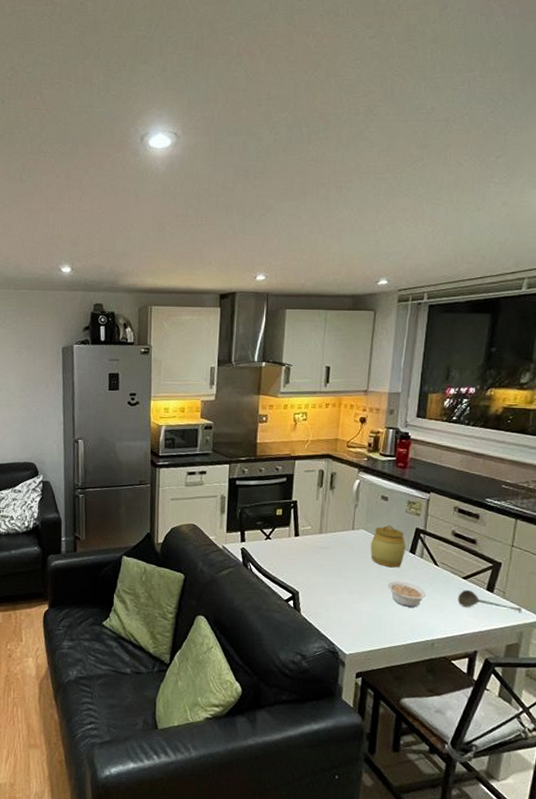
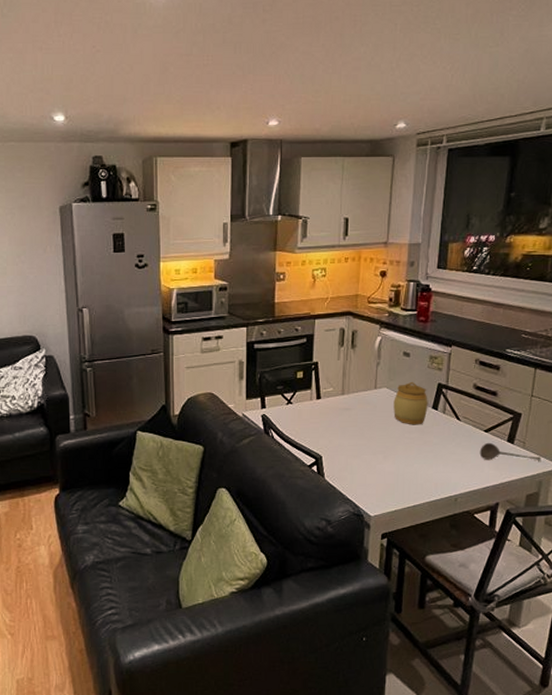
legume: present [387,581,426,608] -> none [411,438,449,464]

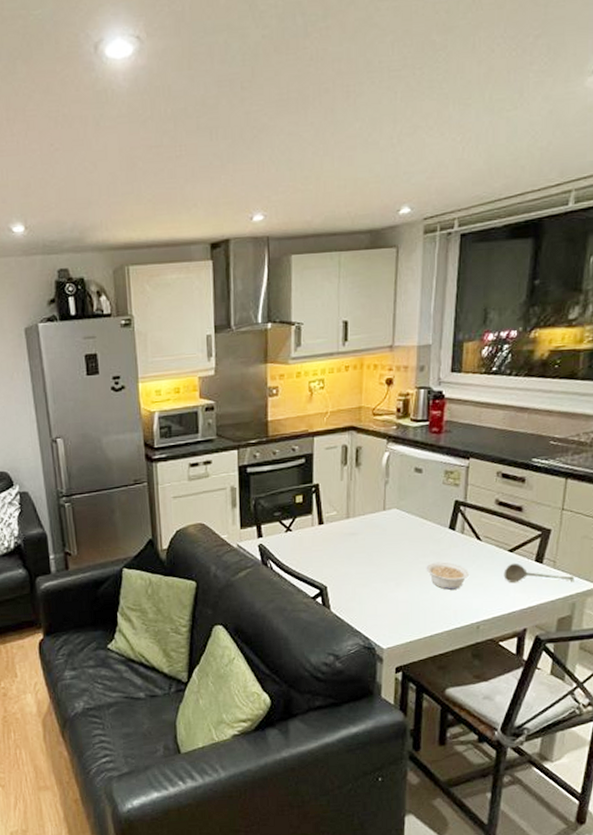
jar: present [393,381,428,425] -> none [405,500,444,548]
legume: none [411,438,449,464] -> present [426,562,469,590]

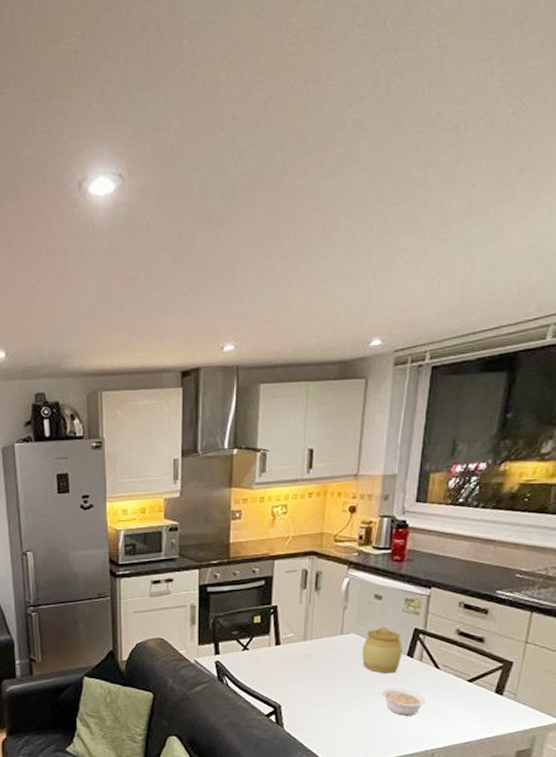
jar: none [405,500,444,548] -> present [362,626,402,674]
soupspoon: present [503,563,575,582] -> none [461,693,536,715]

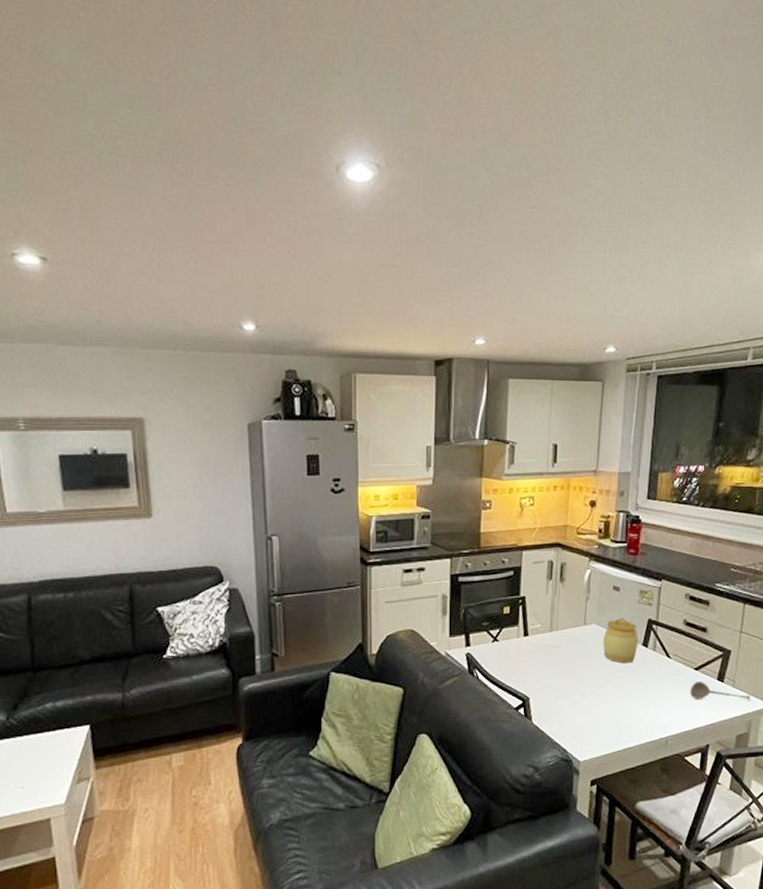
legume: present [381,688,425,716] -> none [621,677,659,705]
soupspoon: none [461,693,536,715] -> present [690,681,751,700]

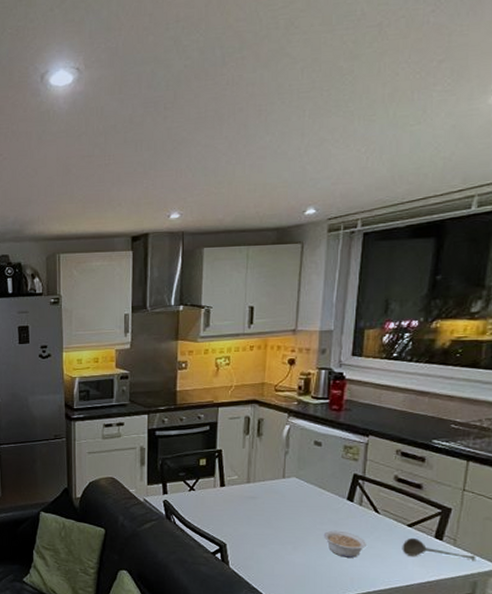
jar: present [603,617,638,664] -> none [304,471,342,517]
legume: none [621,677,659,705] -> present [323,530,366,558]

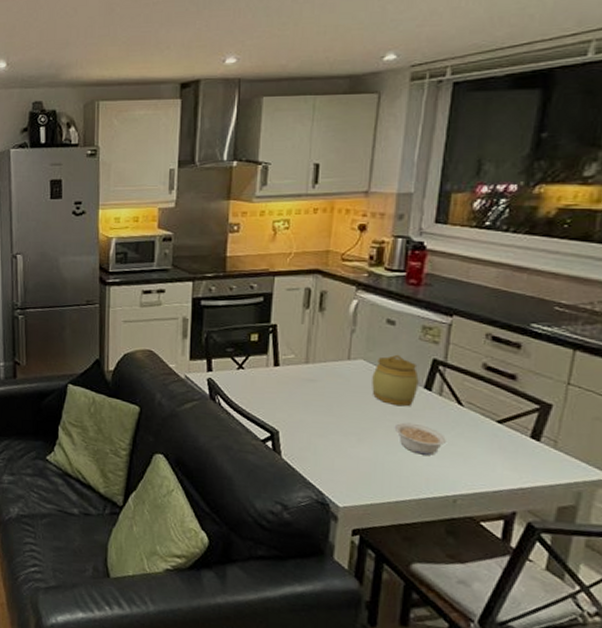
jar: none [304,471,342,517] -> present [372,354,419,406]
soupspoon: present [402,537,476,561] -> none [489,435,582,467]

